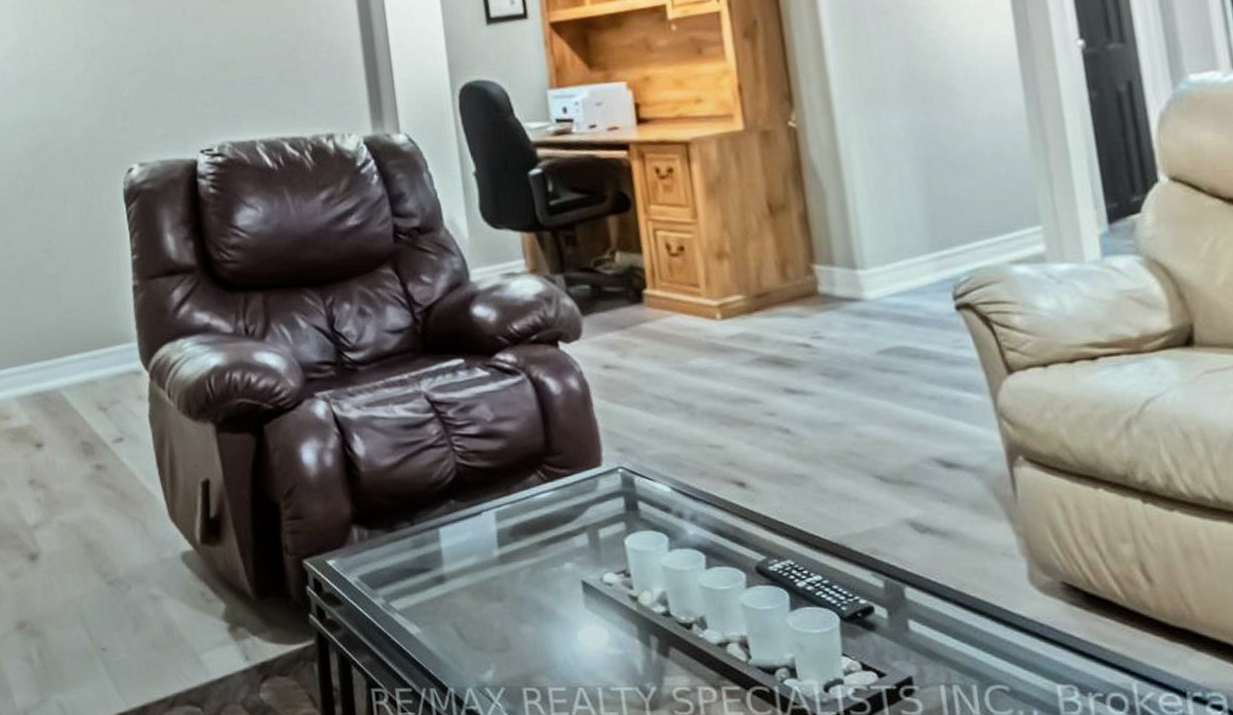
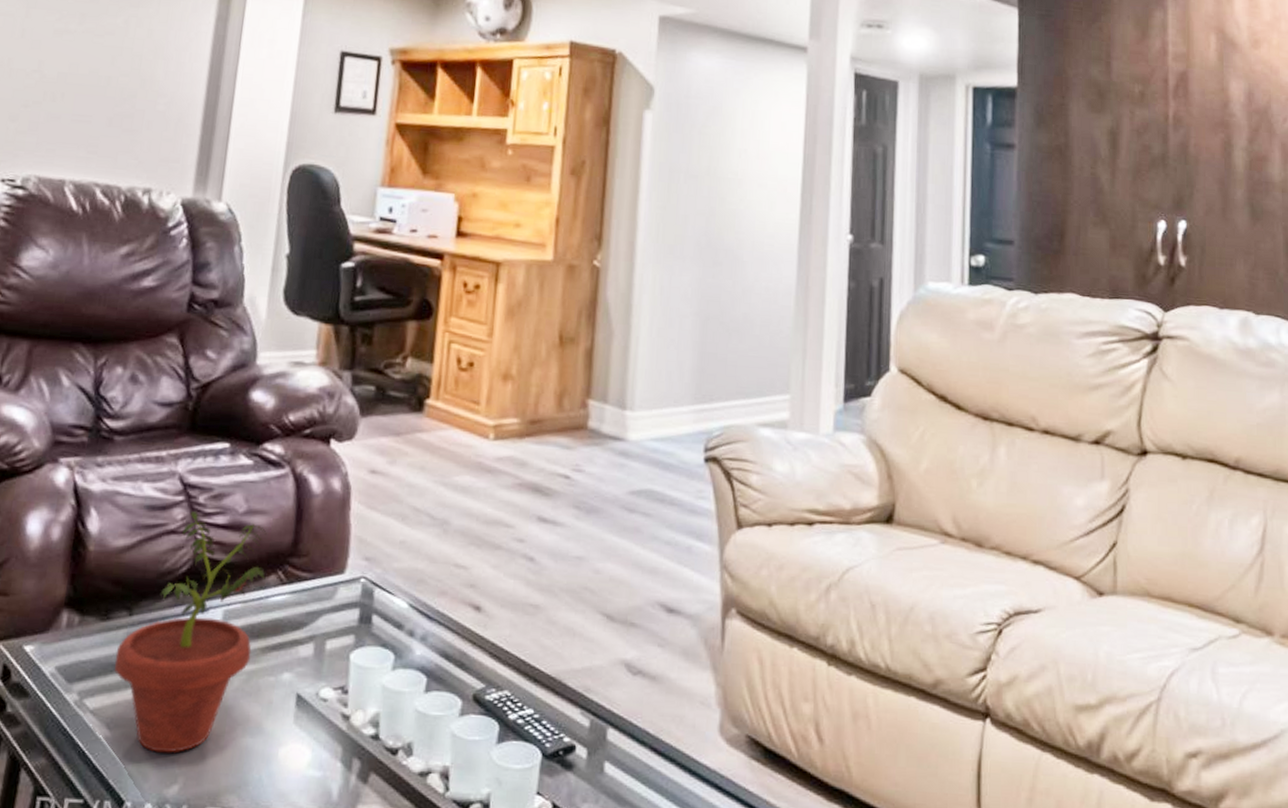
potted plant: none [407,425,531,643] -> present [114,511,267,753]

